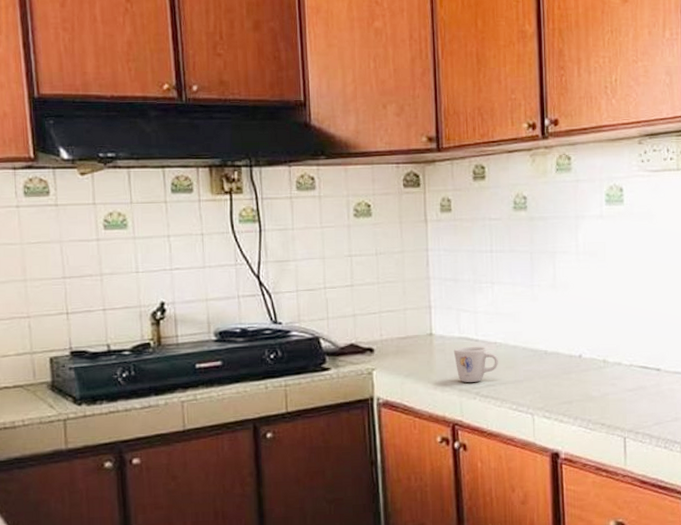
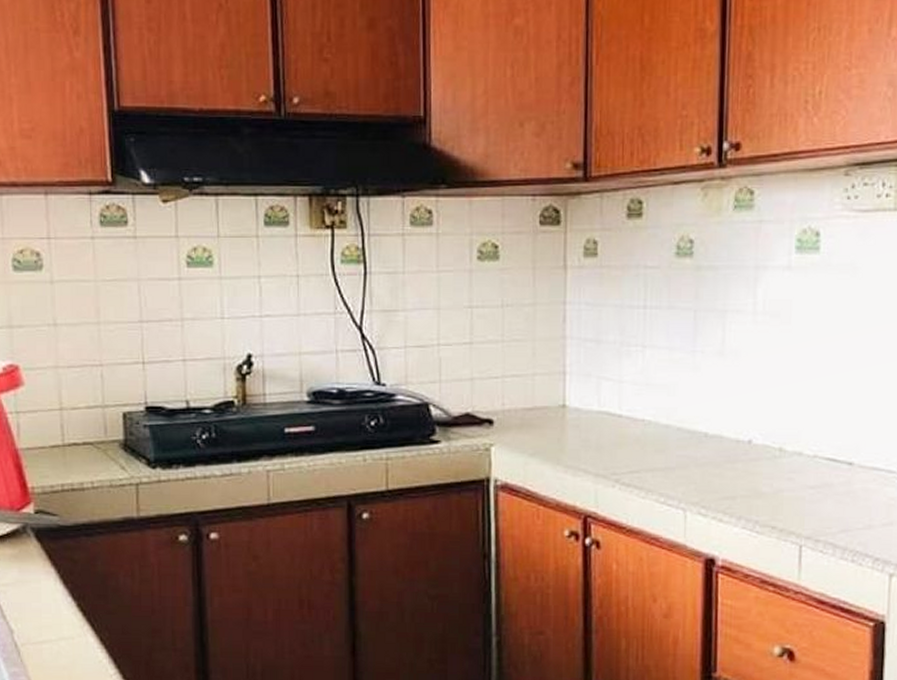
mug: present [453,346,499,382] -> none [590,423,647,467]

